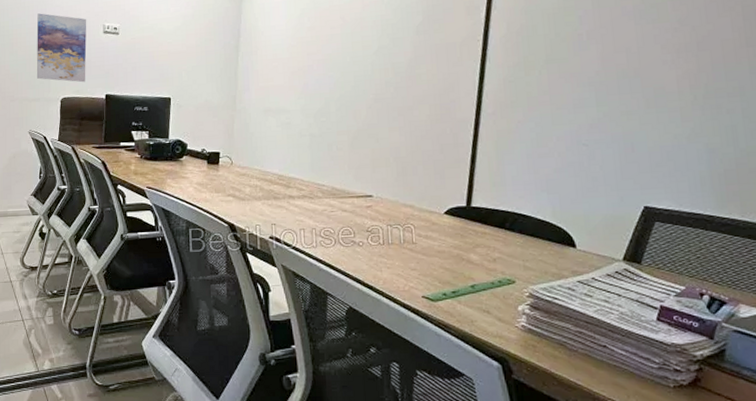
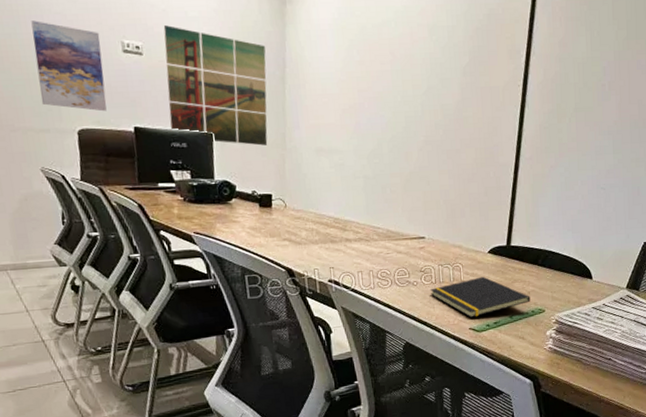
wall art: none [135,9,223,108] -> present [163,25,268,146]
notepad: none [377,239,497,284] -> present [430,276,531,318]

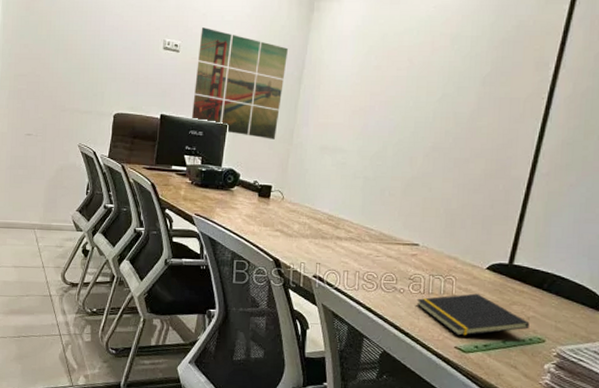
wall art: present [31,20,107,112] -> none [90,20,147,99]

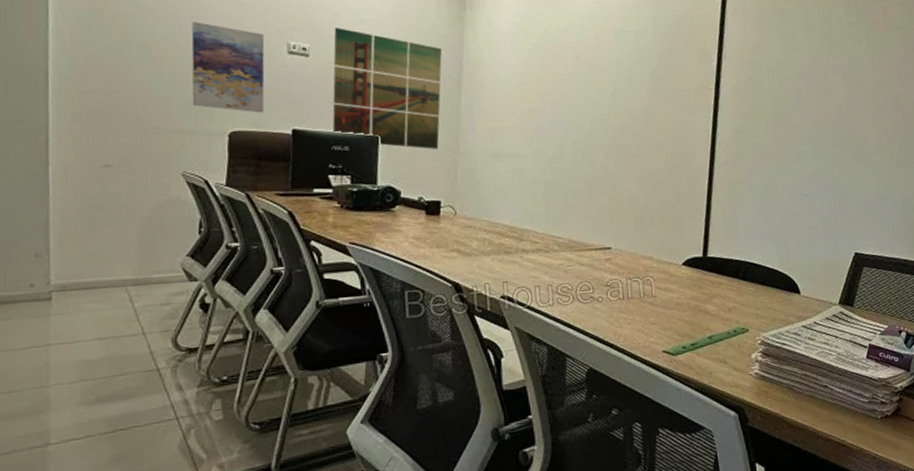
wall art: none [90,20,147,99] -> present [191,22,265,113]
notepad: present [416,293,530,336] -> none [617,291,732,339]

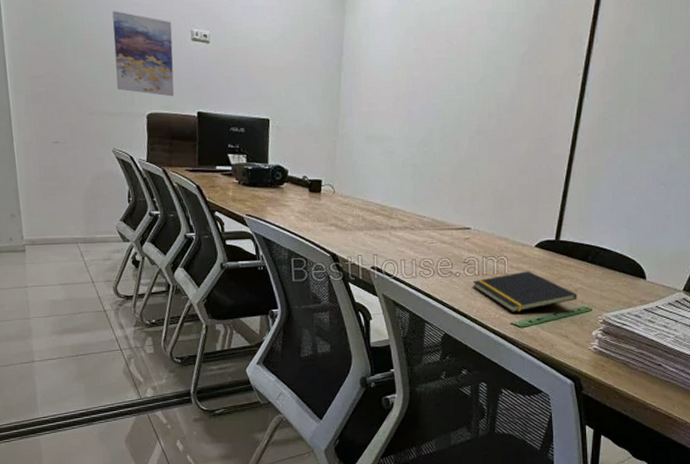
wall art: present [332,28,442,149] -> none [230,14,325,132]
notepad: none [617,291,732,339] -> present [472,271,577,312]

